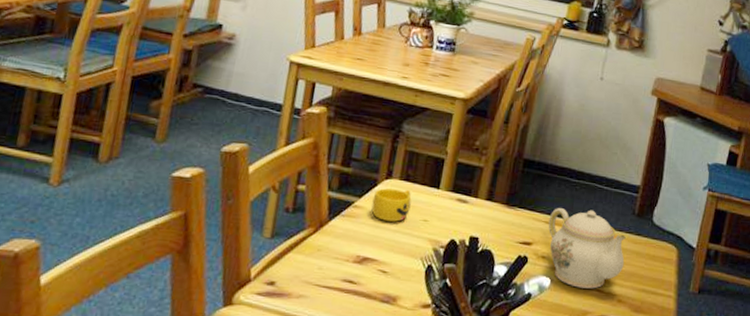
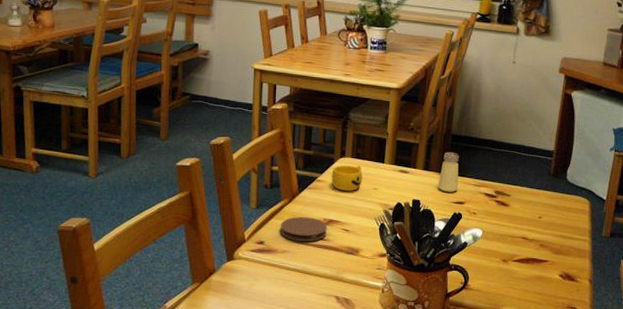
coaster: none [298,251,361,285] -> present [281,217,328,242]
saltshaker: none [502,179,530,230] -> present [438,152,459,192]
teapot: present [548,208,628,289] -> none [477,173,546,237]

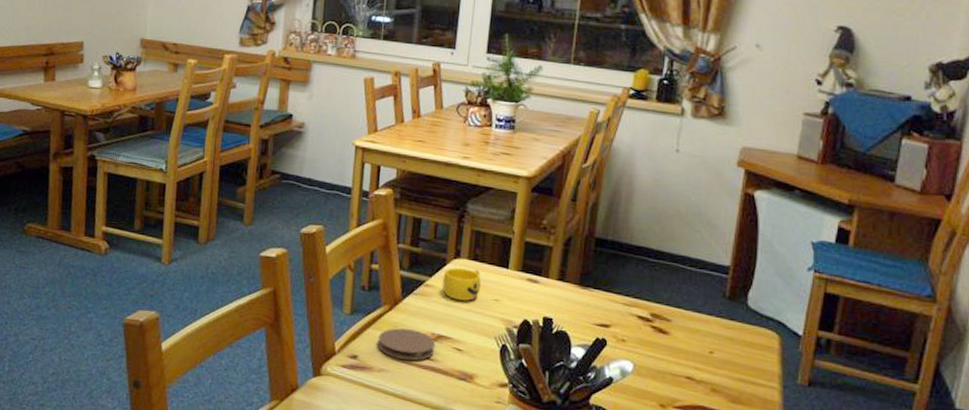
saltshaker: present [438,152,459,192] -> none [576,259,604,311]

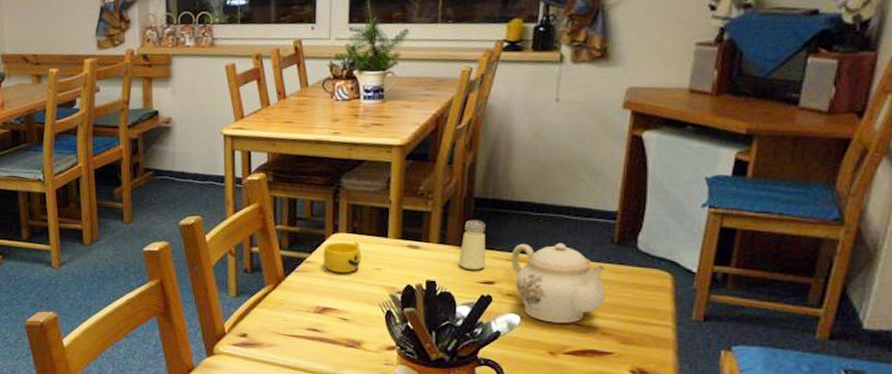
coaster: present [378,328,436,361] -> none [266,305,321,333]
saltshaker: none [576,259,604,311] -> present [459,220,485,270]
teapot: none [626,289,719,376] -> present [511,242,608,323]

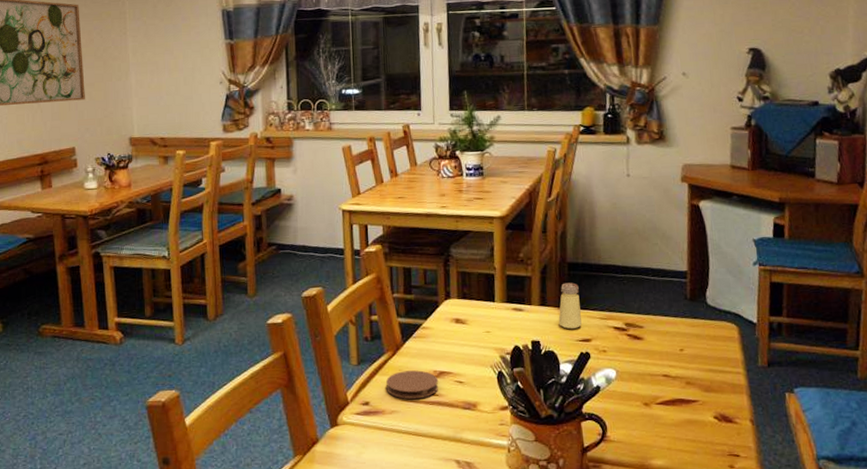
coaster: none [266,305,321,333] -> present [386,370,439,399]
cup: present [323,242,361,273] -> none [437,307,472,337]
teapot: present [511,242,608,323] -> none [602,300,686,376]

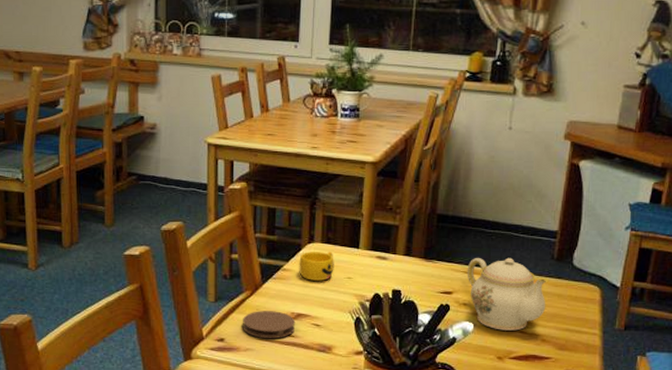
cup: none [437,307,472,337] -> present [299,252,334,281]
saltshaker: present [558,282,582,329] -> none [421,234,446,280]
teapot: none [602,300,686,376] -> present [467,257,548,331]

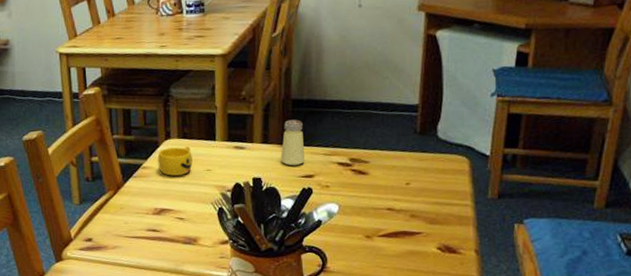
coaster: present [243,311,296,338] -> none [108,208,160,235]
saltshaker: none [421,234,446,280] -> present [281,119,305,166]
teapot: present [467,257,548,331] -> none [327,135,413,209]

